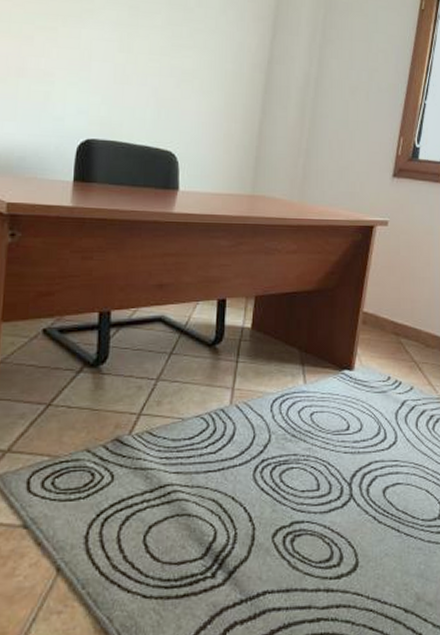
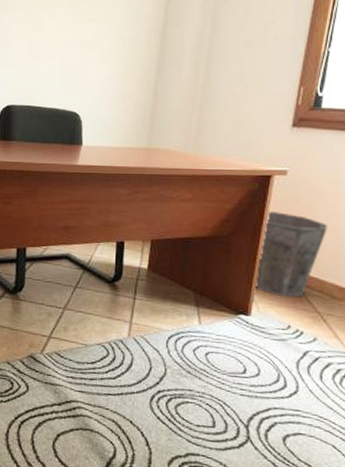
waste bin: none [356,261,423,349] -> present [253,210,328,298]

